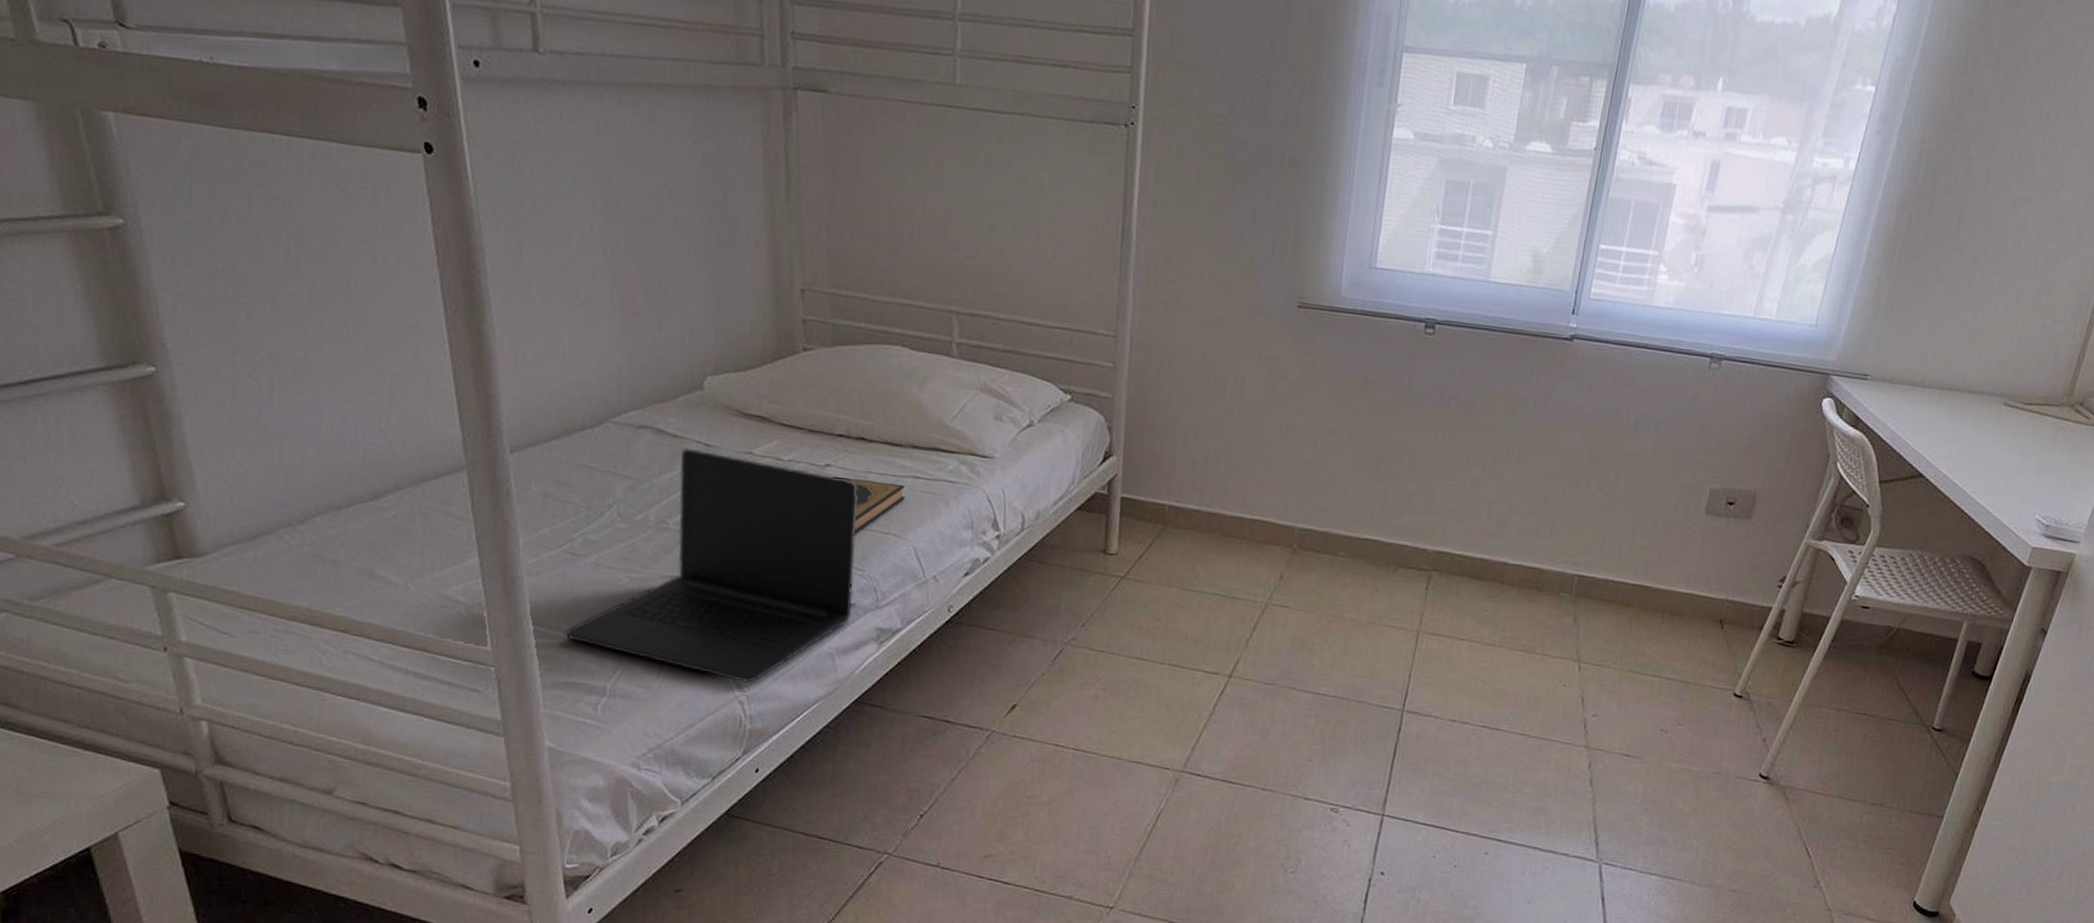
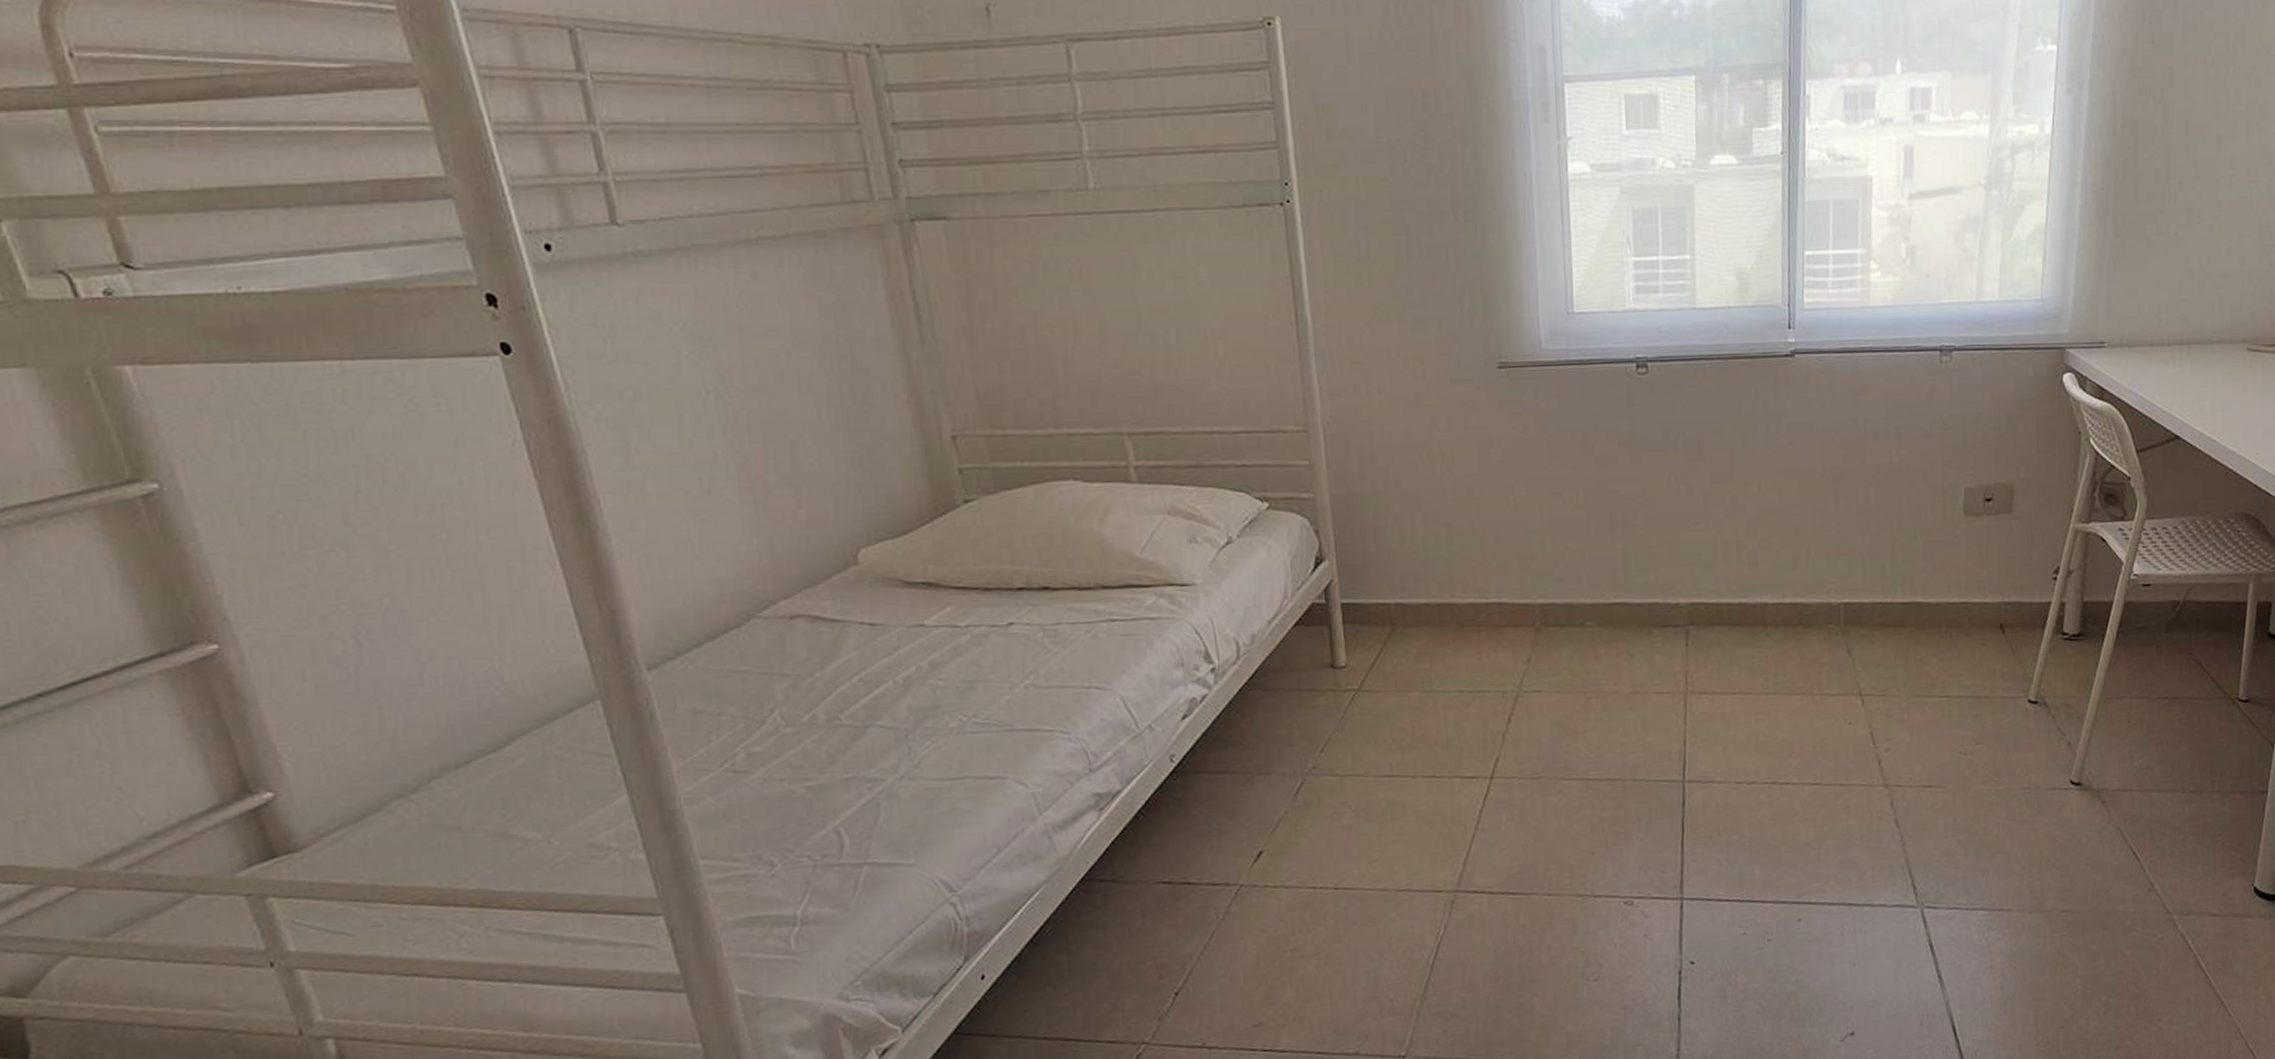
laptop: present [565,448,858,684] -> none [740,630,1063,882]
hardback book: present [831,477,905,534] -> none [1017,631,1103,695]

